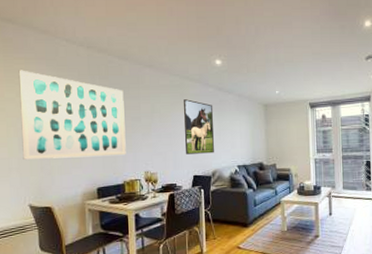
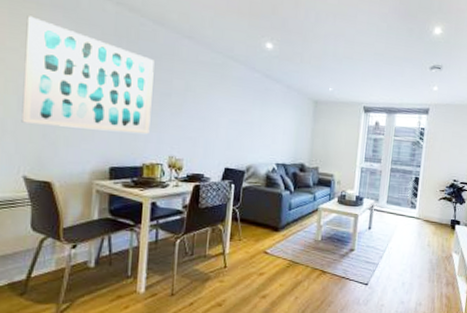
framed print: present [184,99,214,154] -> none [219,81,256,146]

